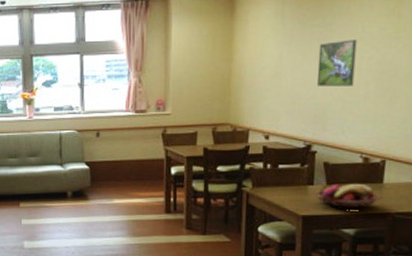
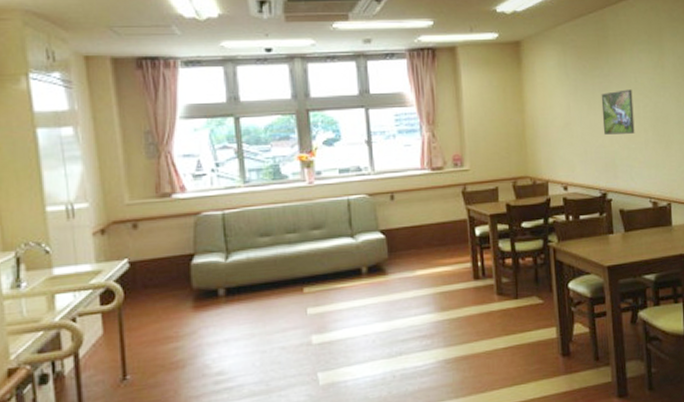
fruit basket: present [315,184,383,210] -> none [616,228,673,256]

